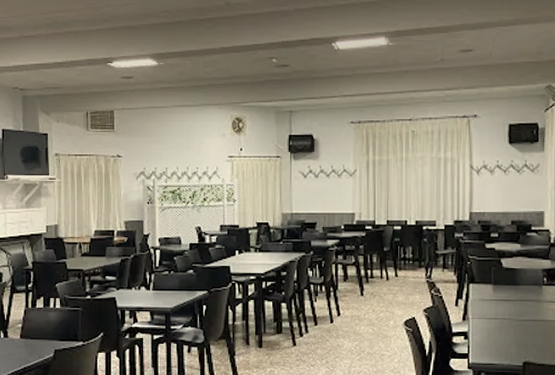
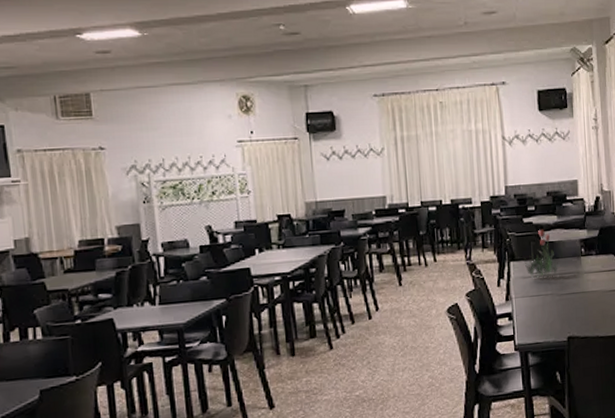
flower: none [483,255,520,303] -> present [524,229,561,279]

